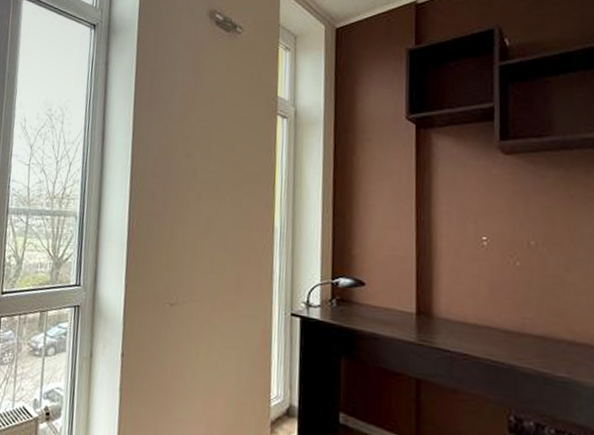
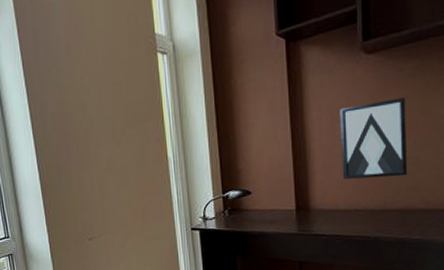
wall art: none [472,206,550,297] -> present [340,98,408,180]

